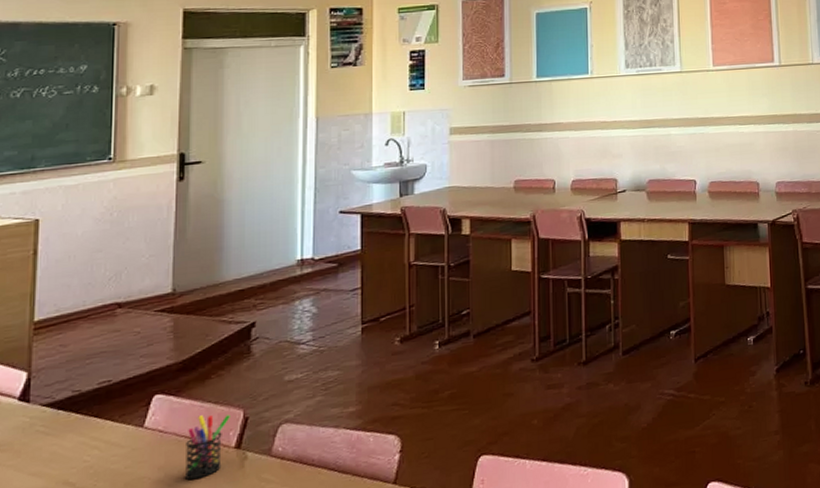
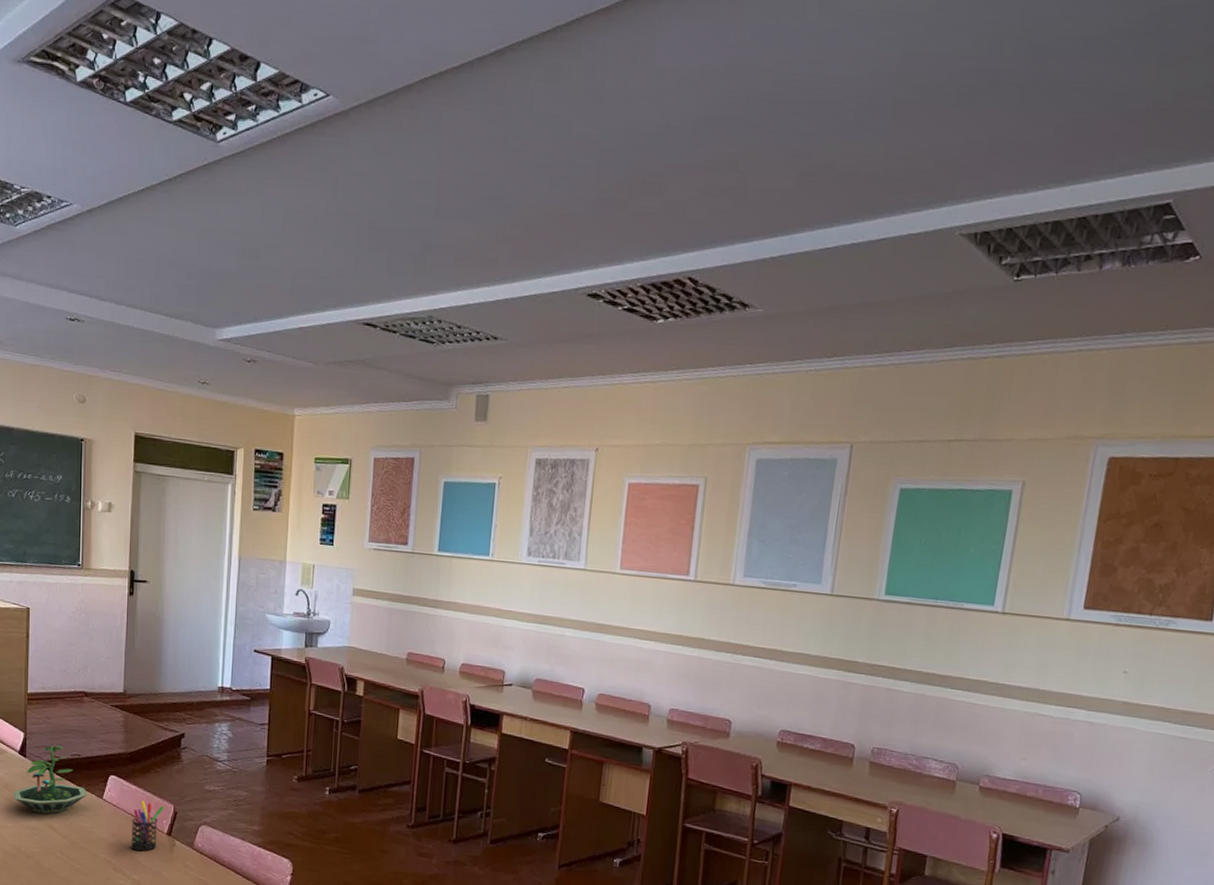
terrarium: none [9,376,122,471] -> present [13,745,88,814]

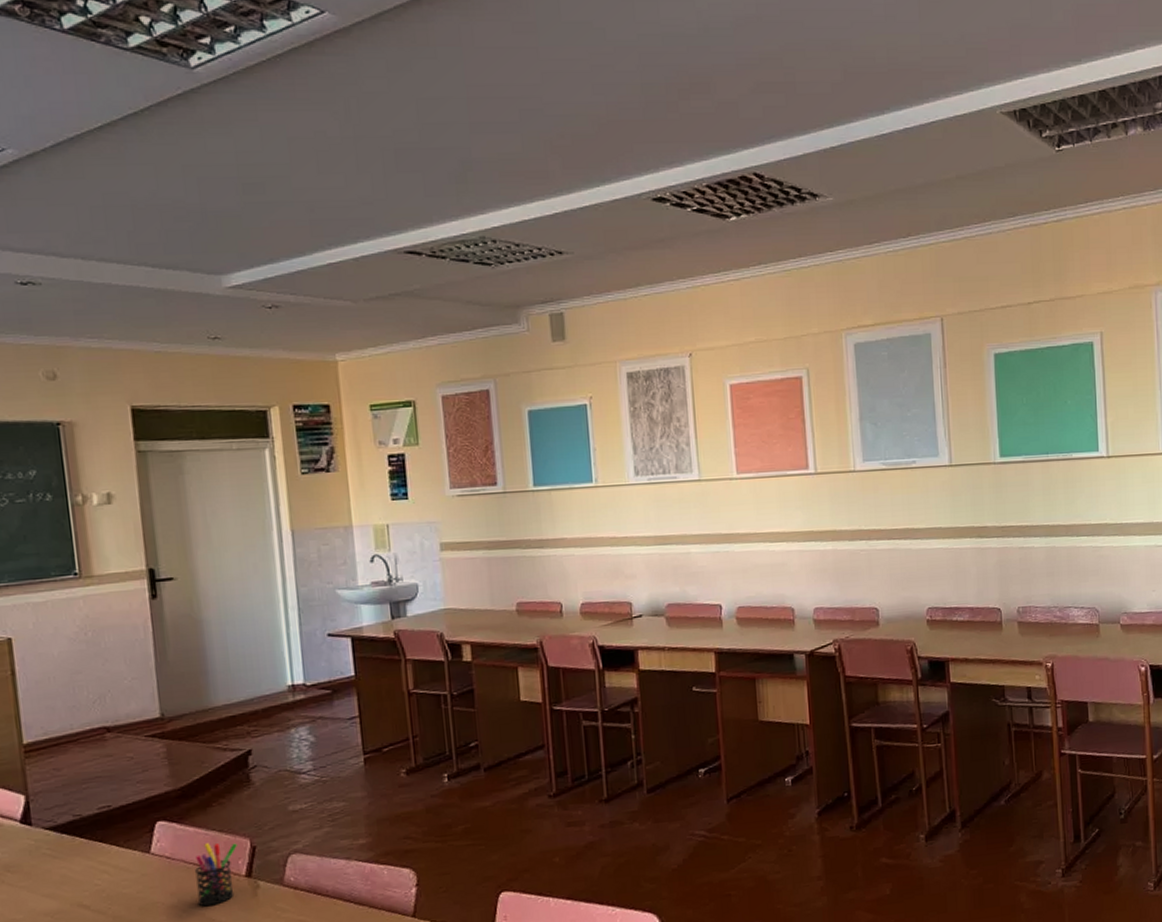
terrarium: present [13,745,88,814] -> none [19,800,128,893]

